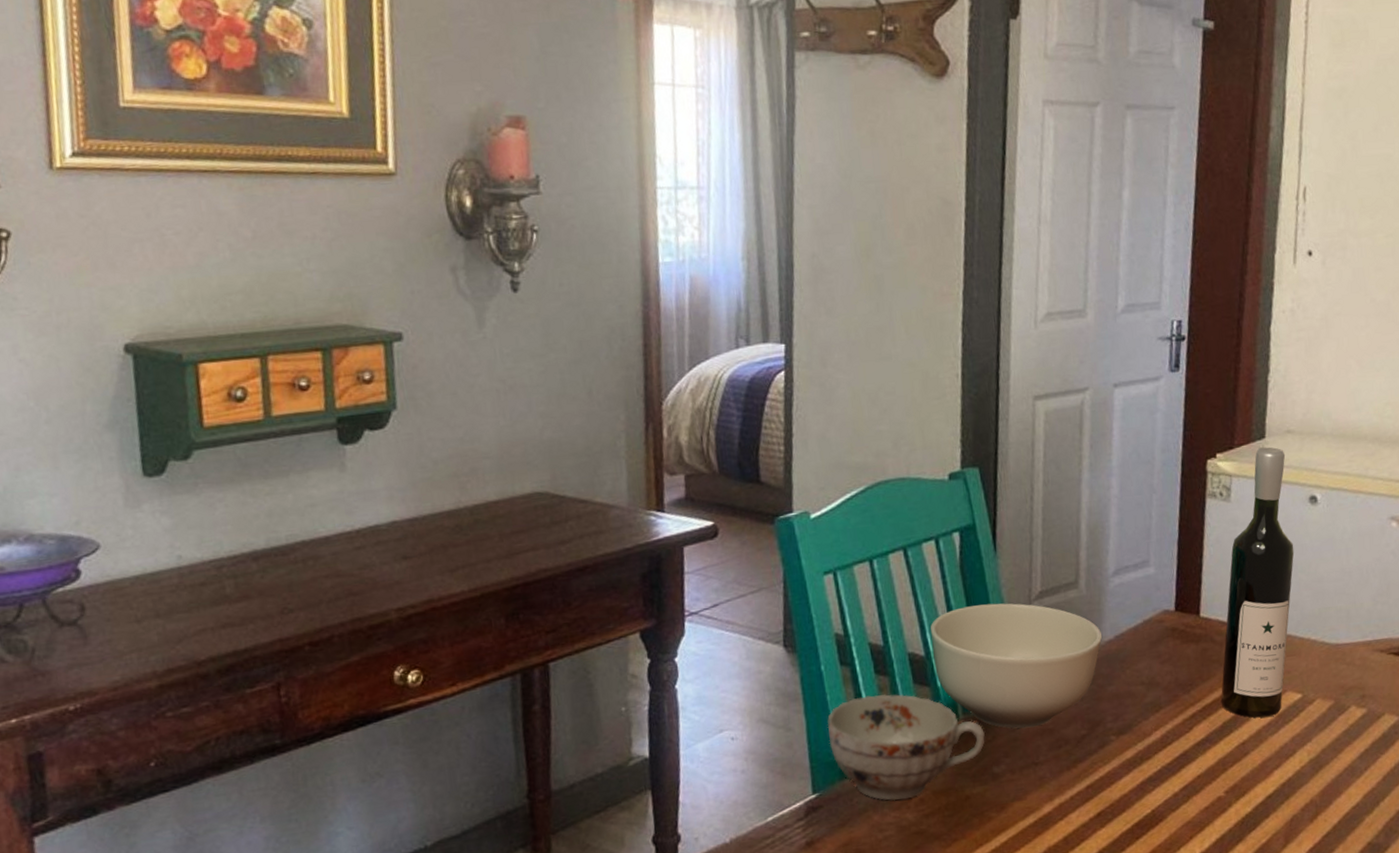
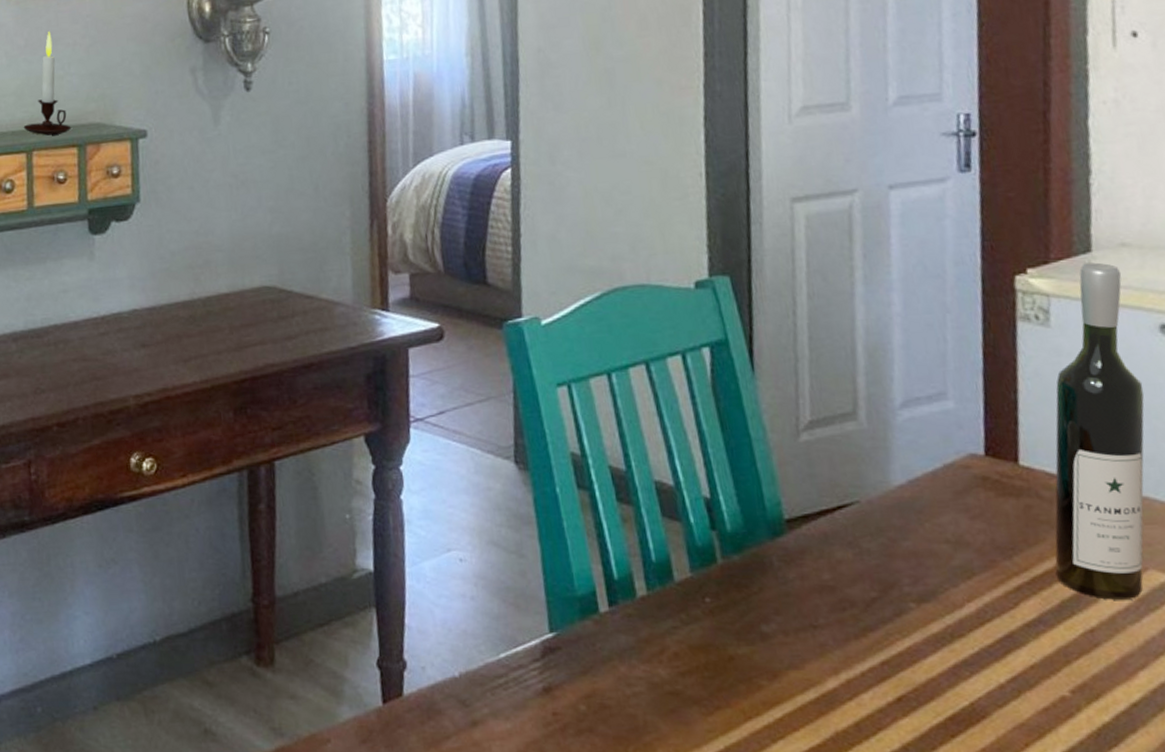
candle: none [254,223,314,338] -> present [23,31,71,136]
teacup: present [827,694,986,801] -> none [564,526,751,652]
bowl: present [930,603,1103,729] -> none [679,431,892,582]

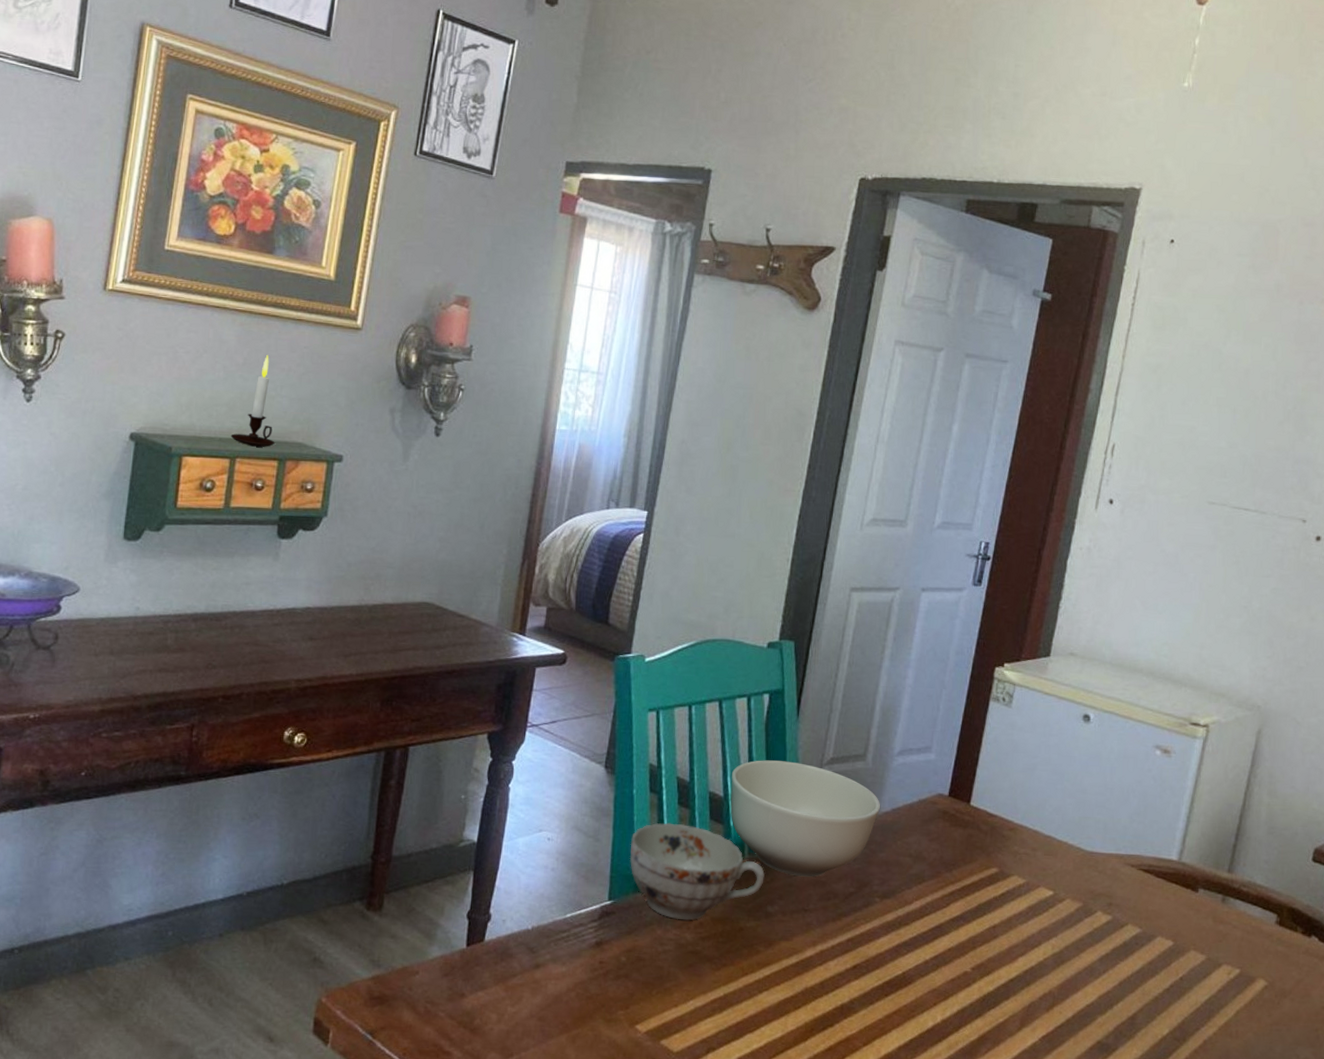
teacup: none [564,526,751,652] -> present [629,823,765,921]
bowl: none [679,431,892,582] -> present [730,760,881,877]
bottle: present [1055,262,1145,600] -> none [978,664,1066,907]

